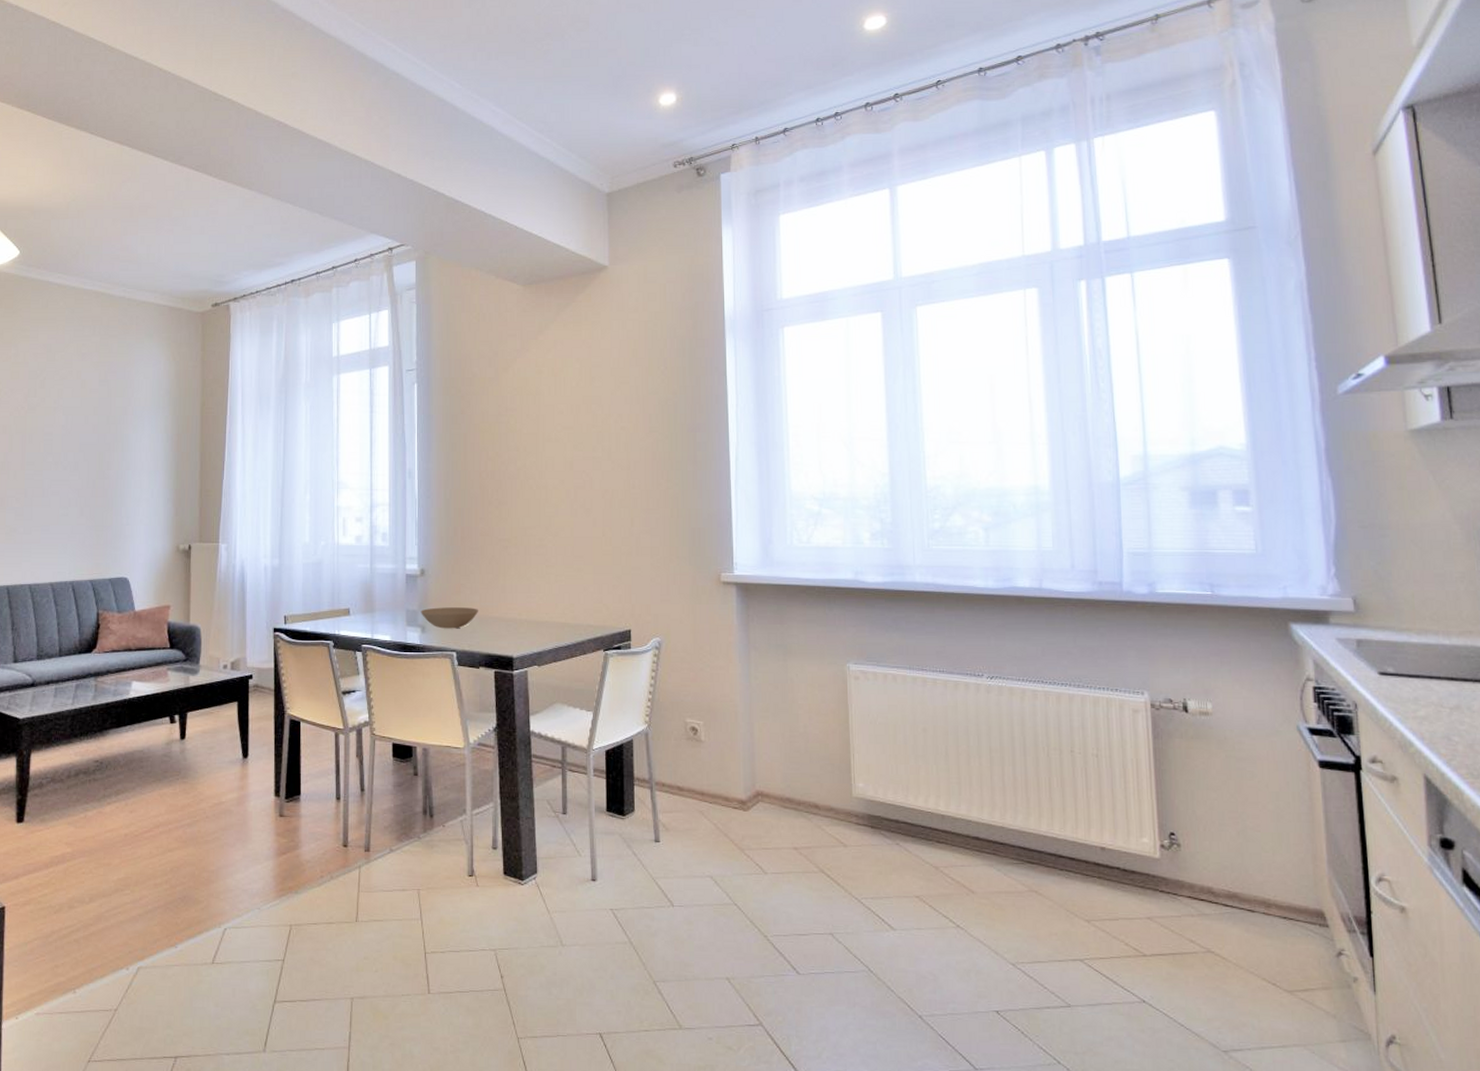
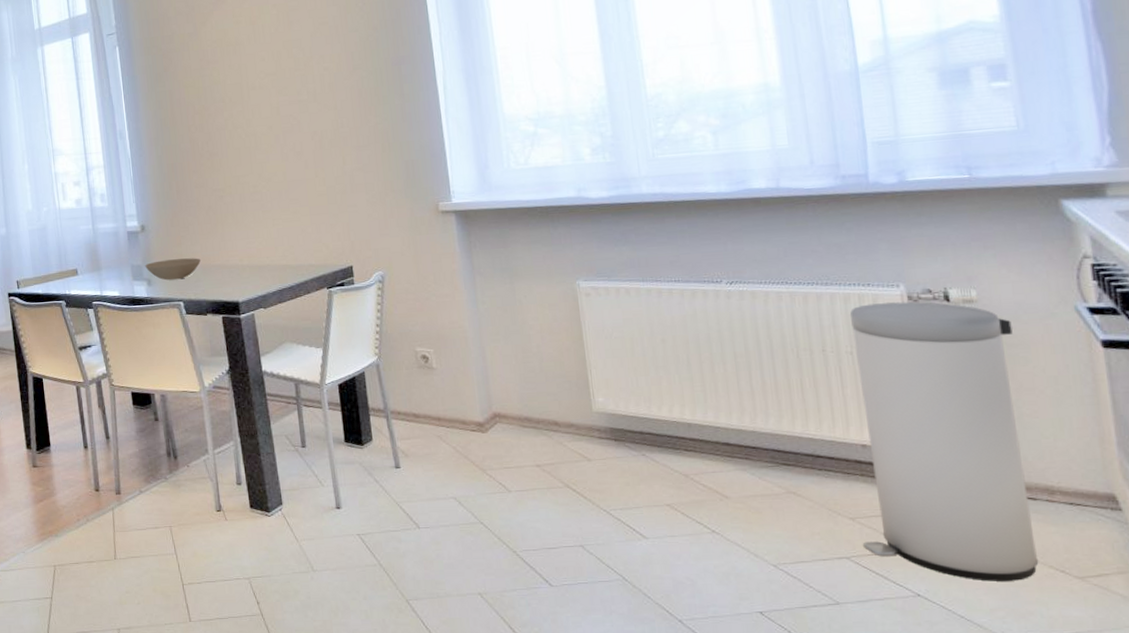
pedal bin: none [1095,709,1254,992] -> present [849,302,1039,581]

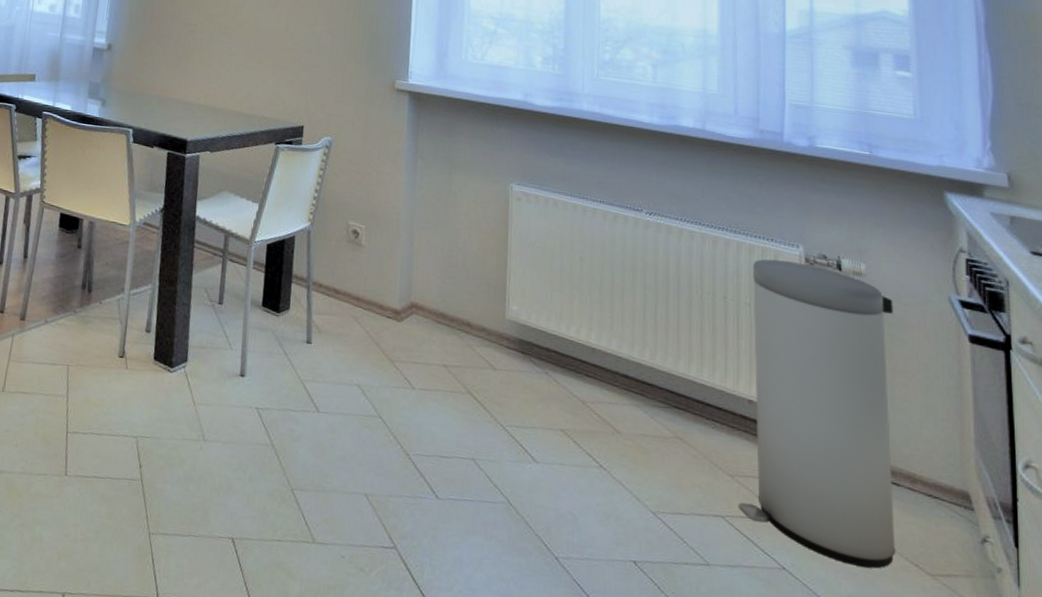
bowl: present [145,258,201,281] -> none [103,83,159,106]

